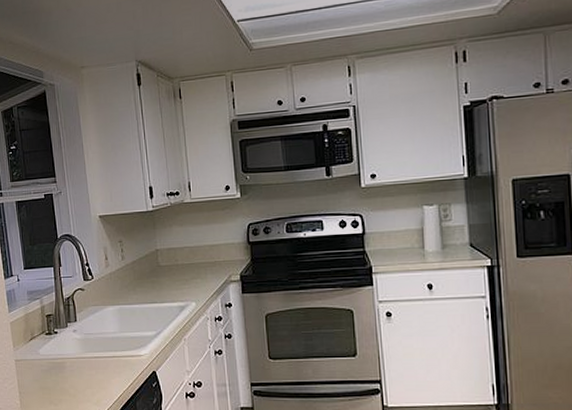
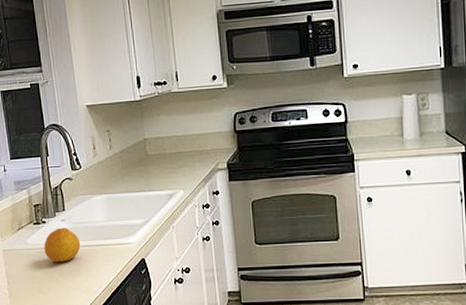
fruit: none [56,338,92,373] -> present [44,227,81,262]

